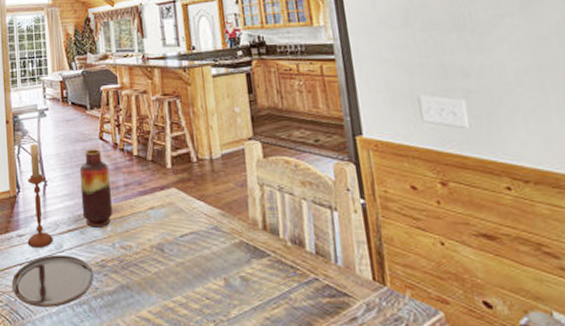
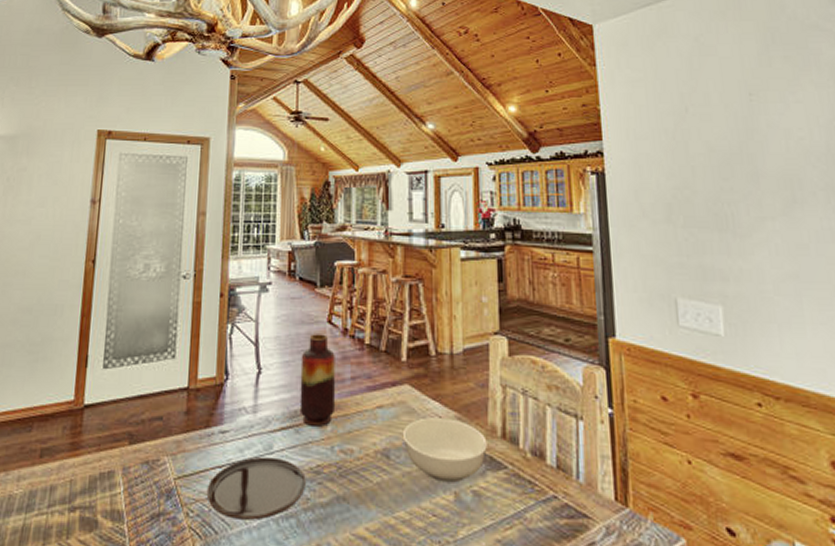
candlestick: present [27,142,53,249] -> none [231,320,262,449]
bowl: none [173,215,251,270] -> present [402,417,487,483]

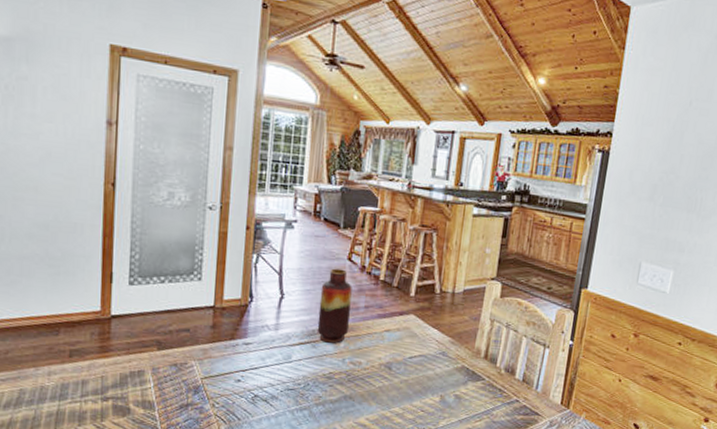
plate: present [206,456,306,520] -> none [231,364,319,411]
bowl: present [402,417,487,483] -> none [403,340,472,389]

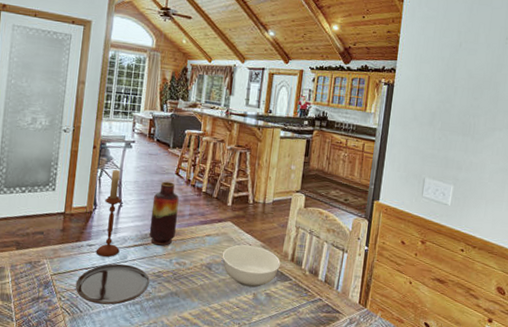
plate: none [231,364,319,411] -> present [75,263,150,305]
candlestick: none [254,253,283,357] -> present [96,168,122,257]
bowl: none [403,340,472,389] -> present [222,244,281,288]

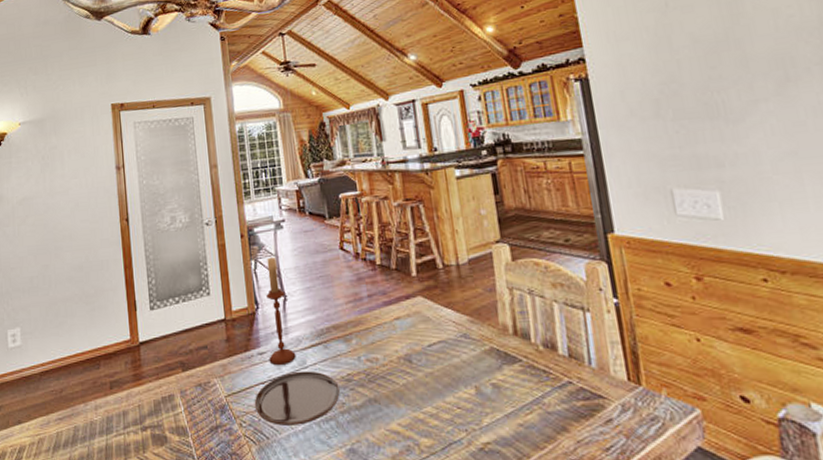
vase: present [149,181,179,246] -> none [320,260,357,341]
bowl: present [222,244,281,288] -> none [420,322,501,379]

